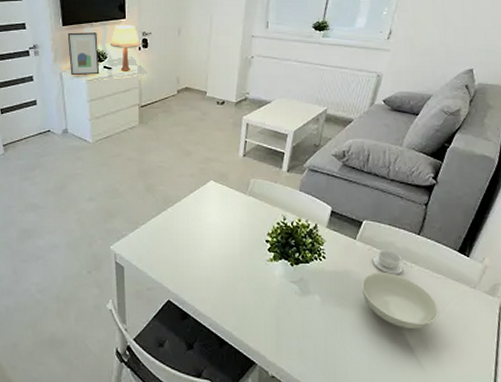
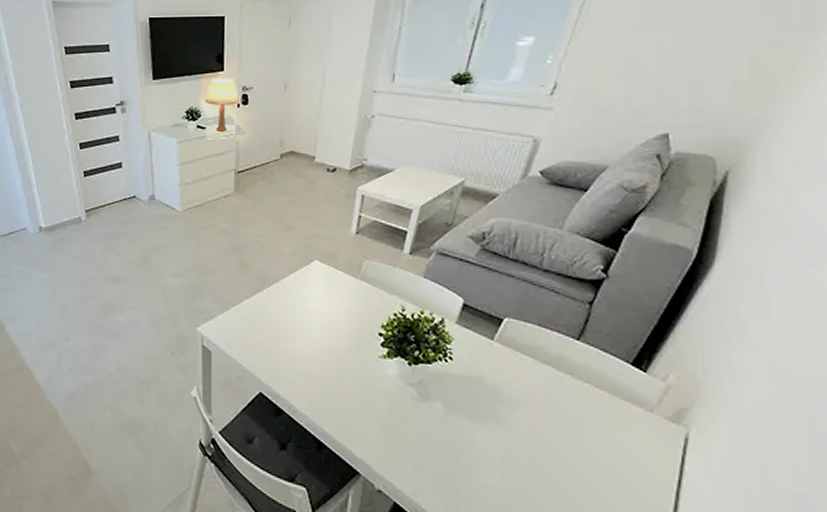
picture frame: present [67,32,100,76] -> none [157,87,193,136]
bowl: present [361,273,439,330] -> none [497,381,600,456]
teacup: present [372,250,404,274] -> none [513,354,556,386]

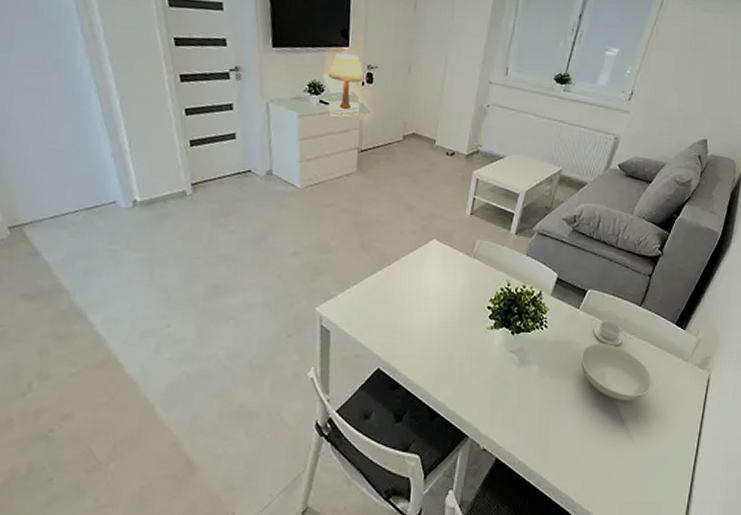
bowl: none [497,381,600,456] -> present [580,343,652,402]
teacup: none [513,354,556,386] -> present [593,320,624,346]

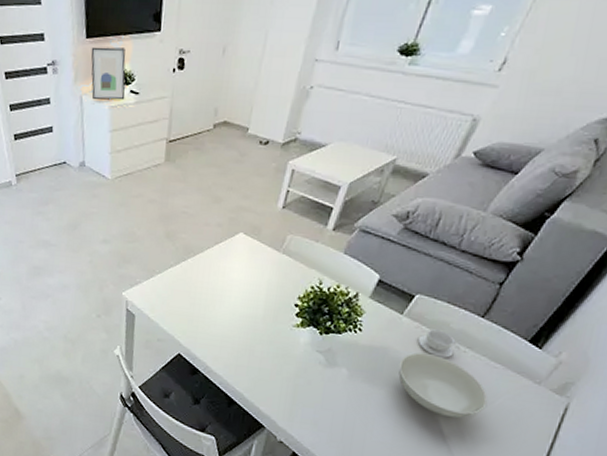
picture frame: none [277,56,315,110] -> present [91,47,126,101]
table lamp: present [329,53,364,109] -> none [140,38,176,98]

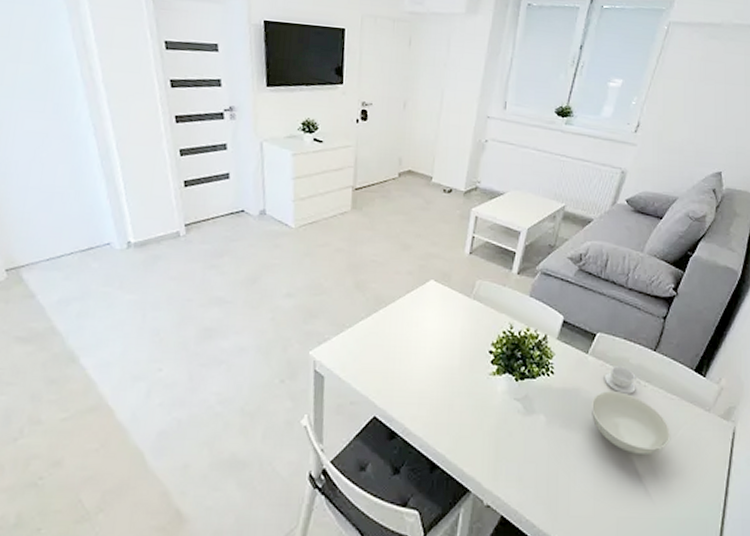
picture frame: present [91,47,126,101] -> none [271,95,309,148]

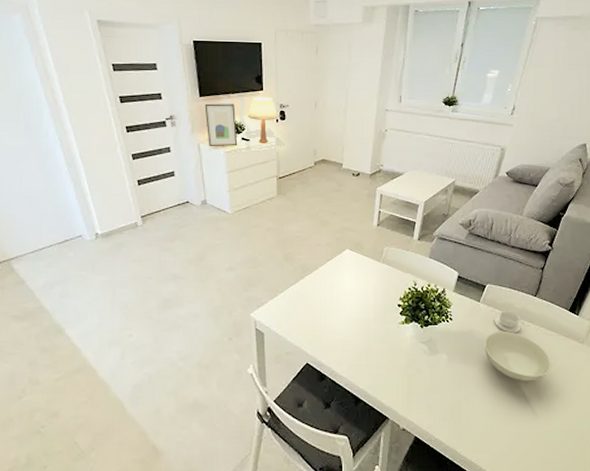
picture frame: none [271,95,309,148] -> present [204,103,238,147]
table lamp: none [323,90,359,147] -> present [248,96,278,143]

